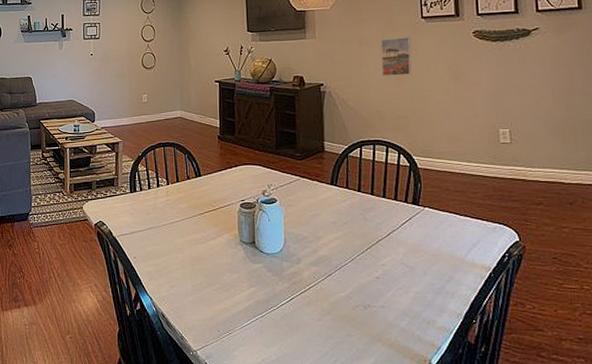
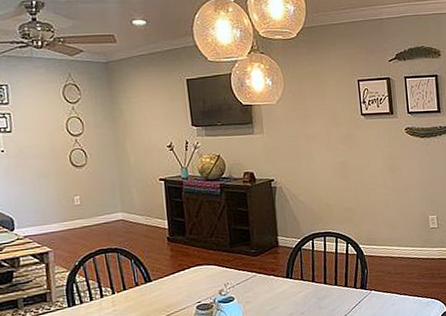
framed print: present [380,37,412,76] -> none [325,133,355,171]

